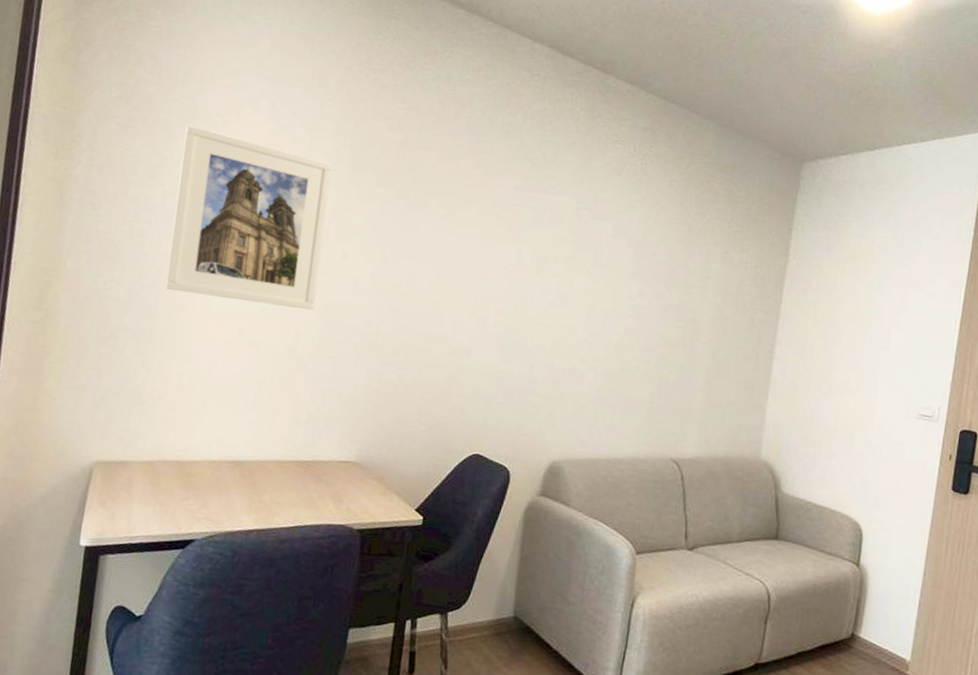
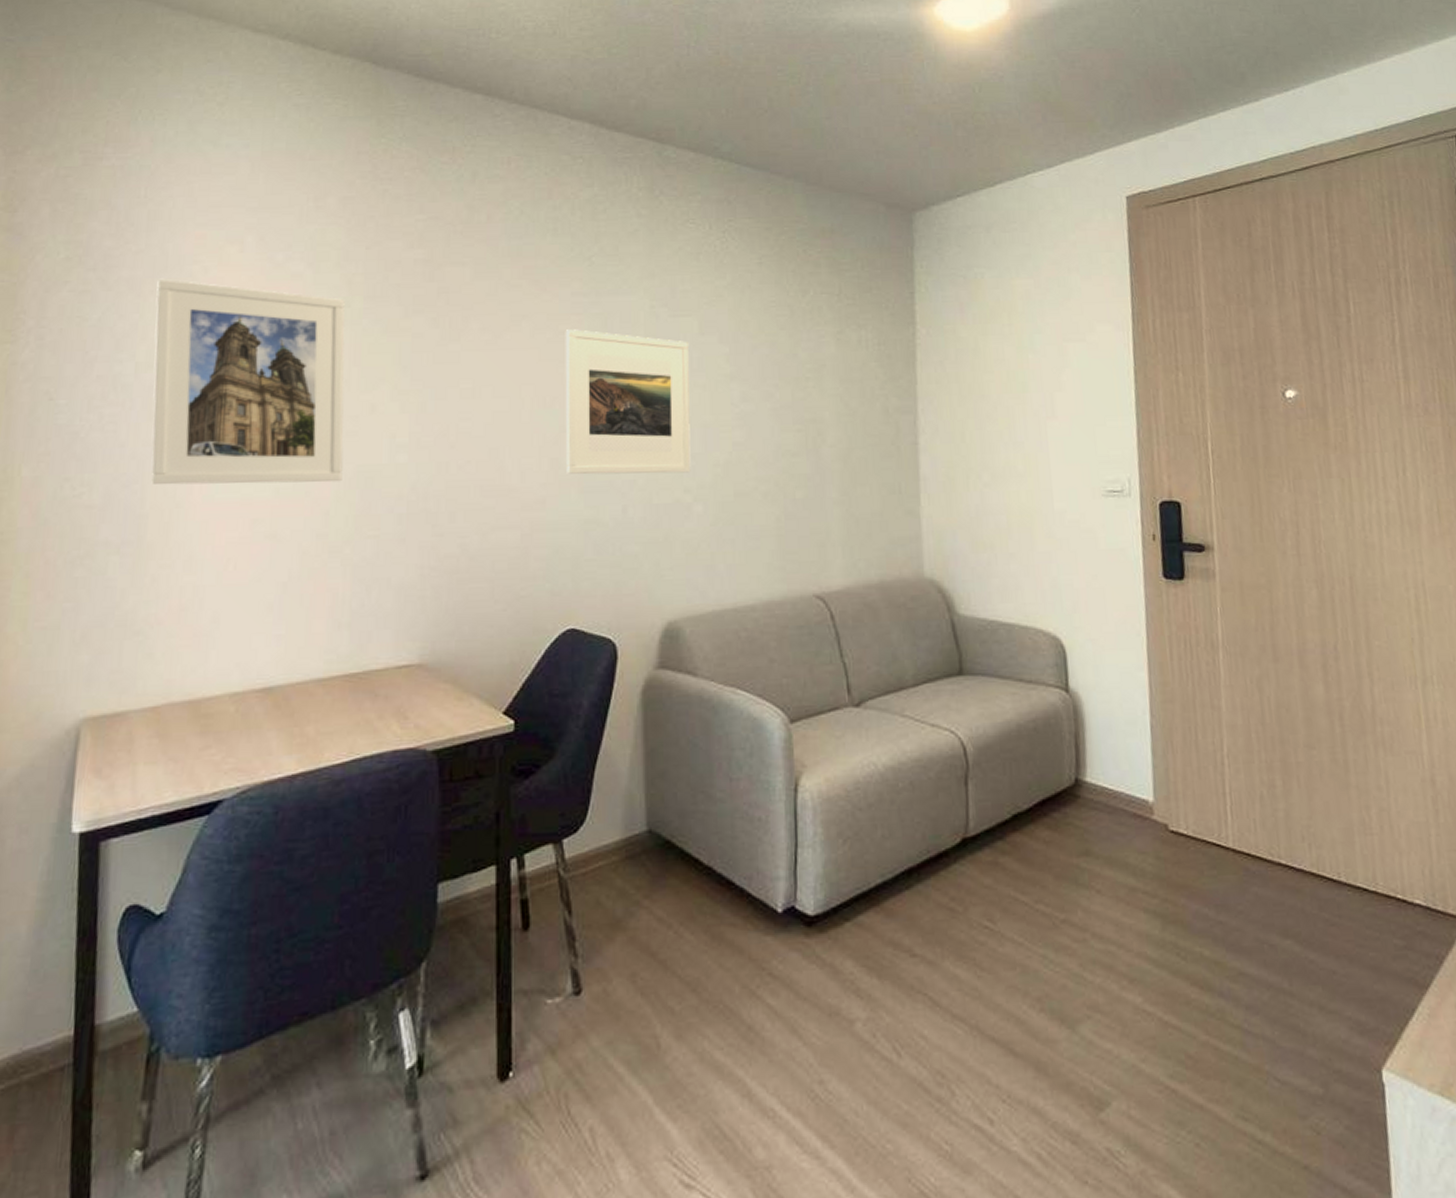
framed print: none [490,216,603,347] -> present [565,329,691,475]

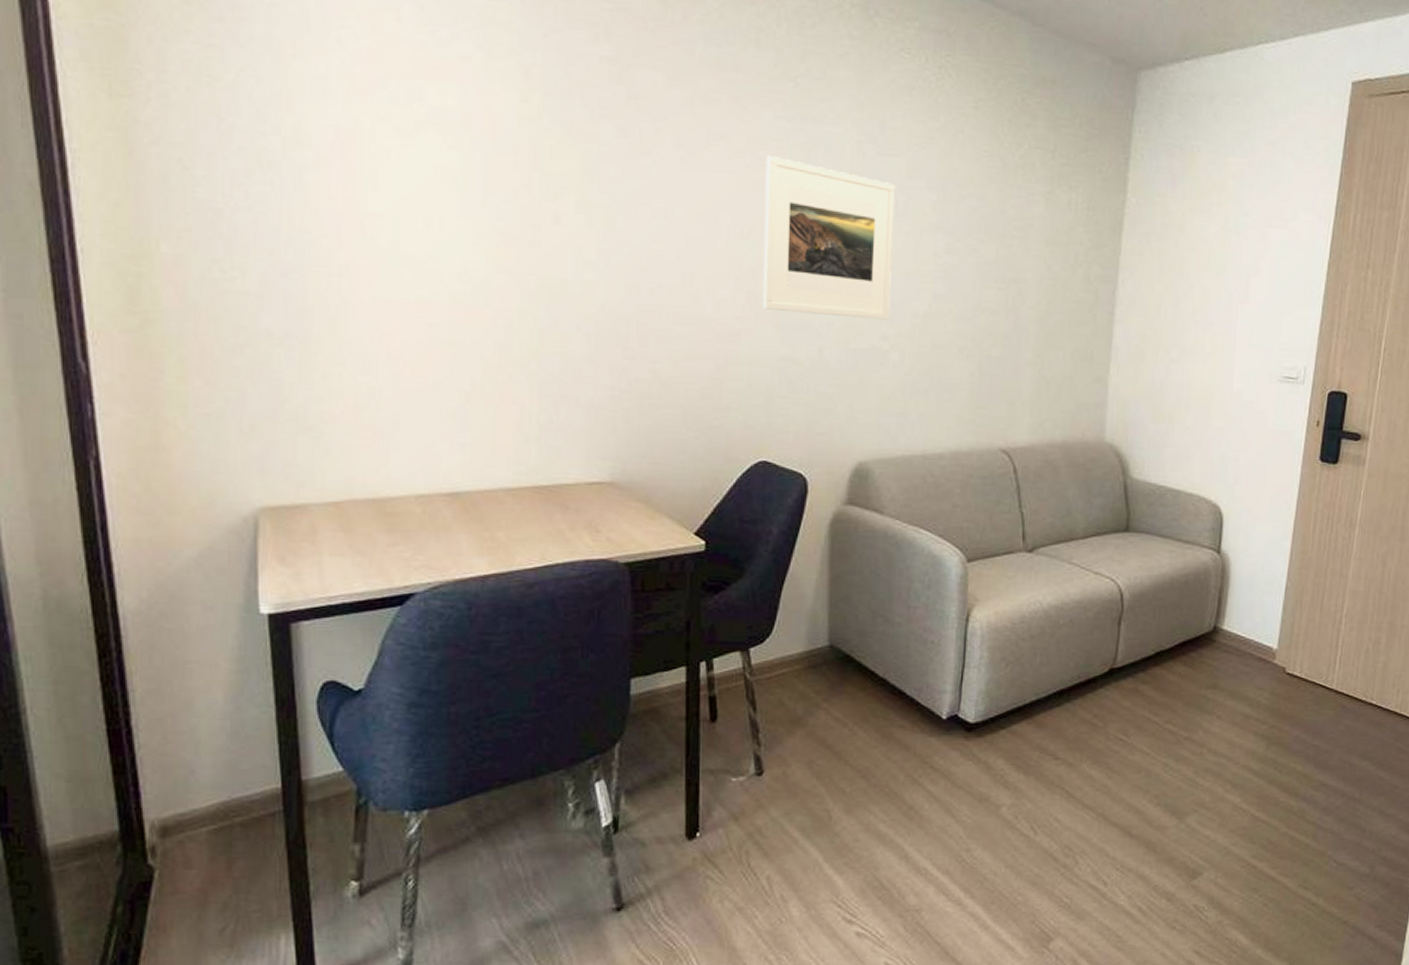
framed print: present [151,278,345,485] -> none [299,40,526,294]

